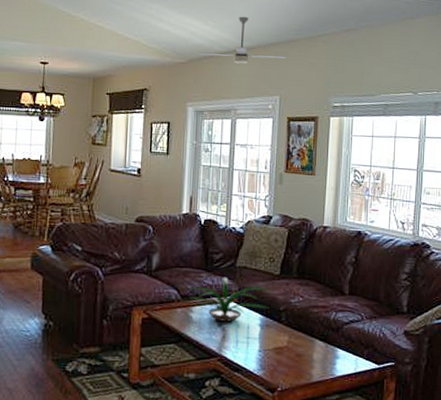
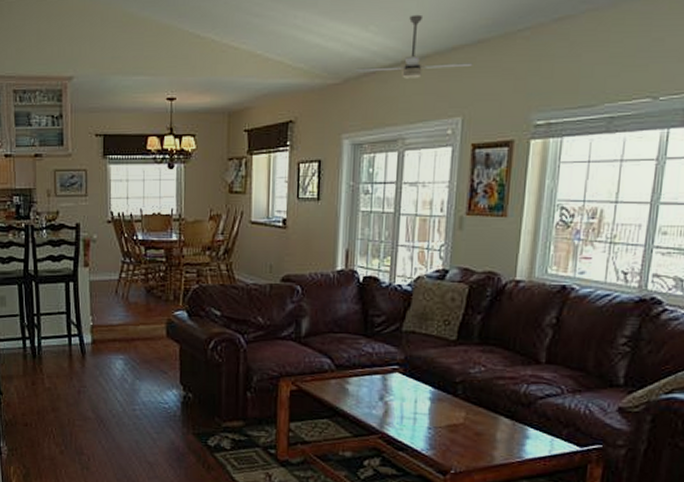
plant: present [186,277,271,322] -> none [341,343,445,395]

